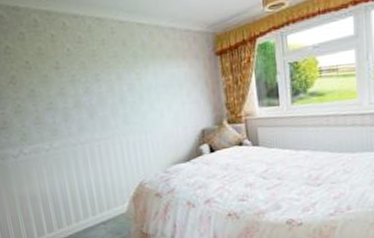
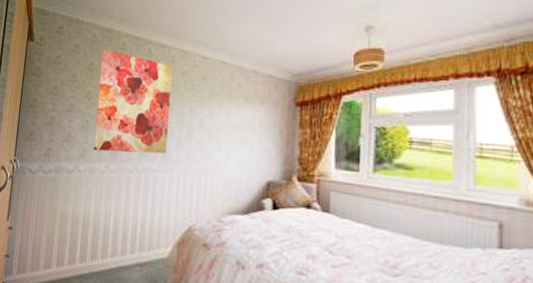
wall art: none [14,29,104,133] -> present [93,49,172,154]

